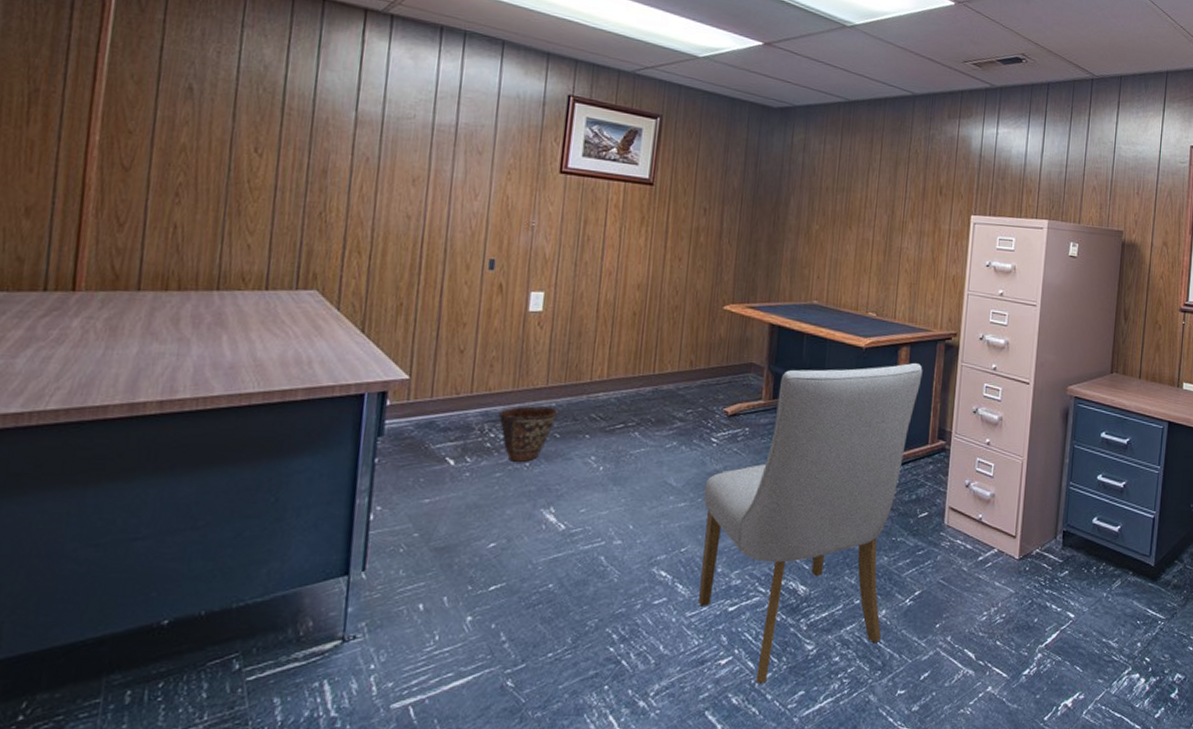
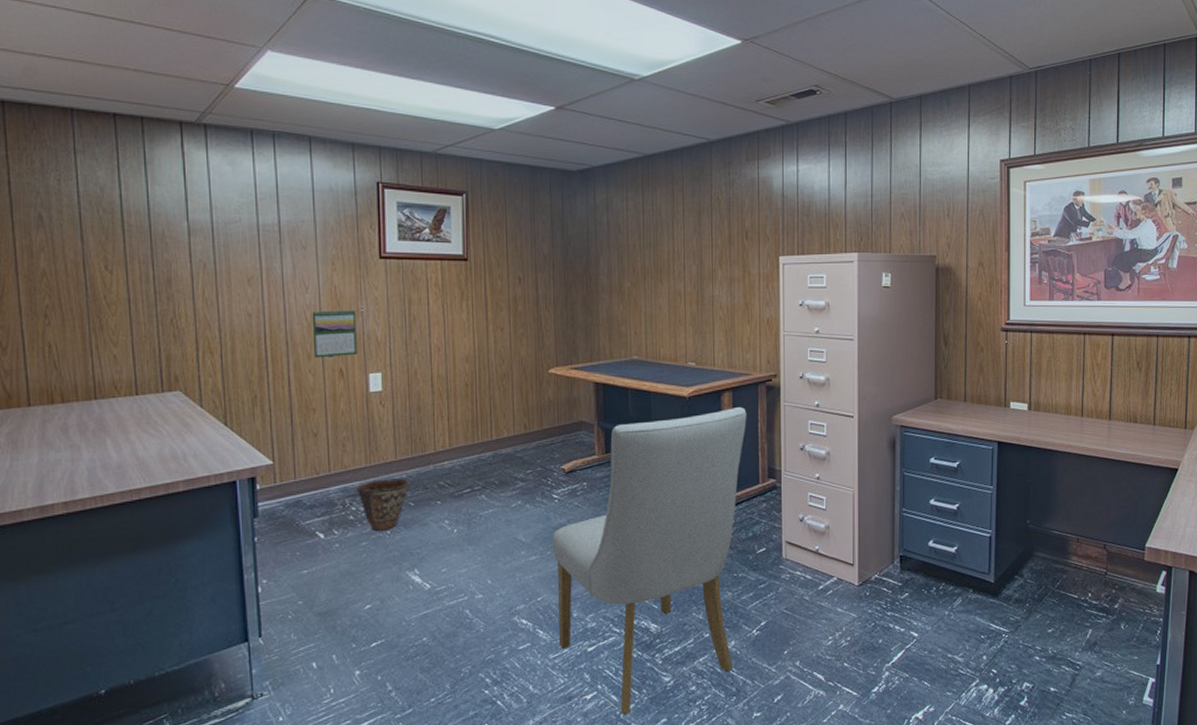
calendar: none [473,219,527,271] -> present [312,308,357,358]

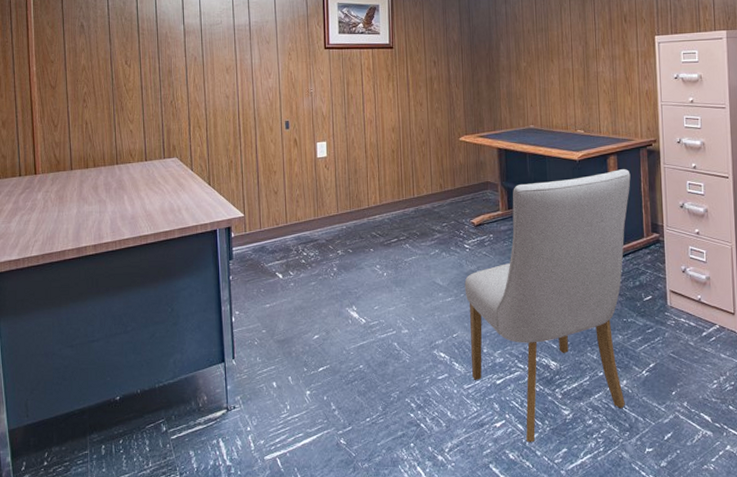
calendar: present [312,308,357,358] -> none [273,90,308,130]
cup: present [357,478,409,531] -> none [307,229,348,273]

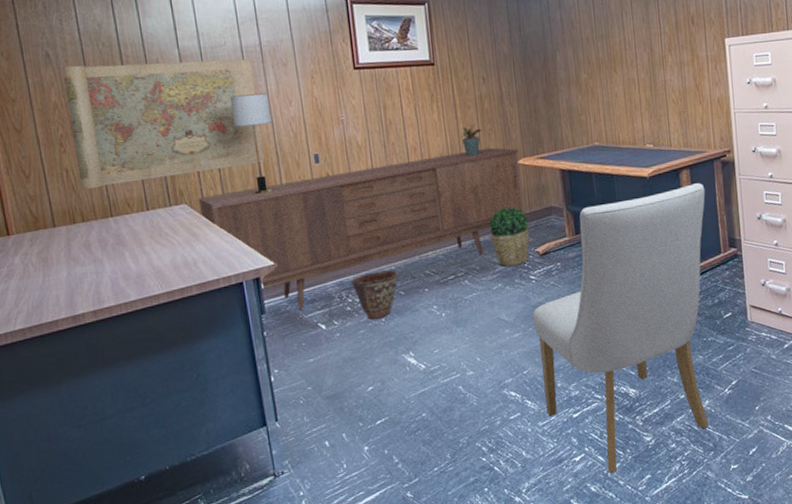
map: none [91,35,245,140] -> present [61,59,266,190]
sideboard: none [187,124,464,258] -> present [198,147,526,310]
table lamp: none [221,66,253,154] -> present [229,93,272,195]
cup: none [307,229,348,273] -> present [351,270,399,319]
potted plant: none [411,102,431,131] -> present [461,123,482,156]
potted plant: none [431,179,466,235] -> present [489,207,530,267]

